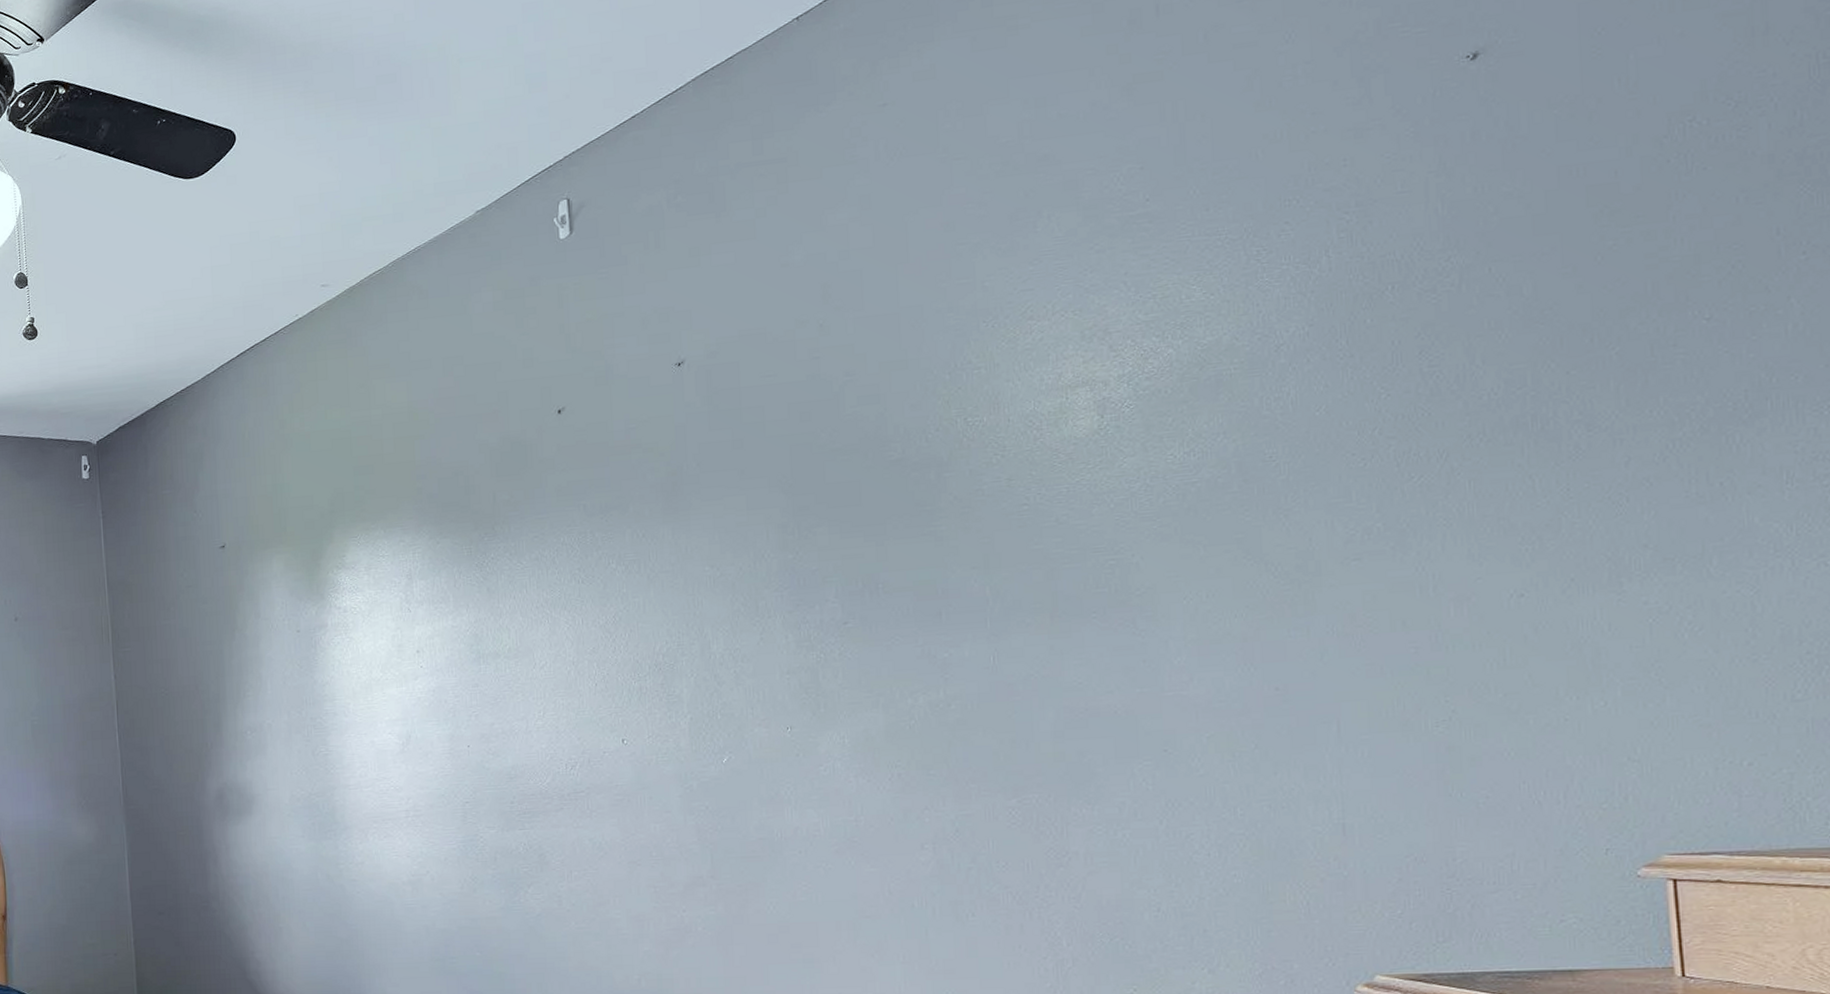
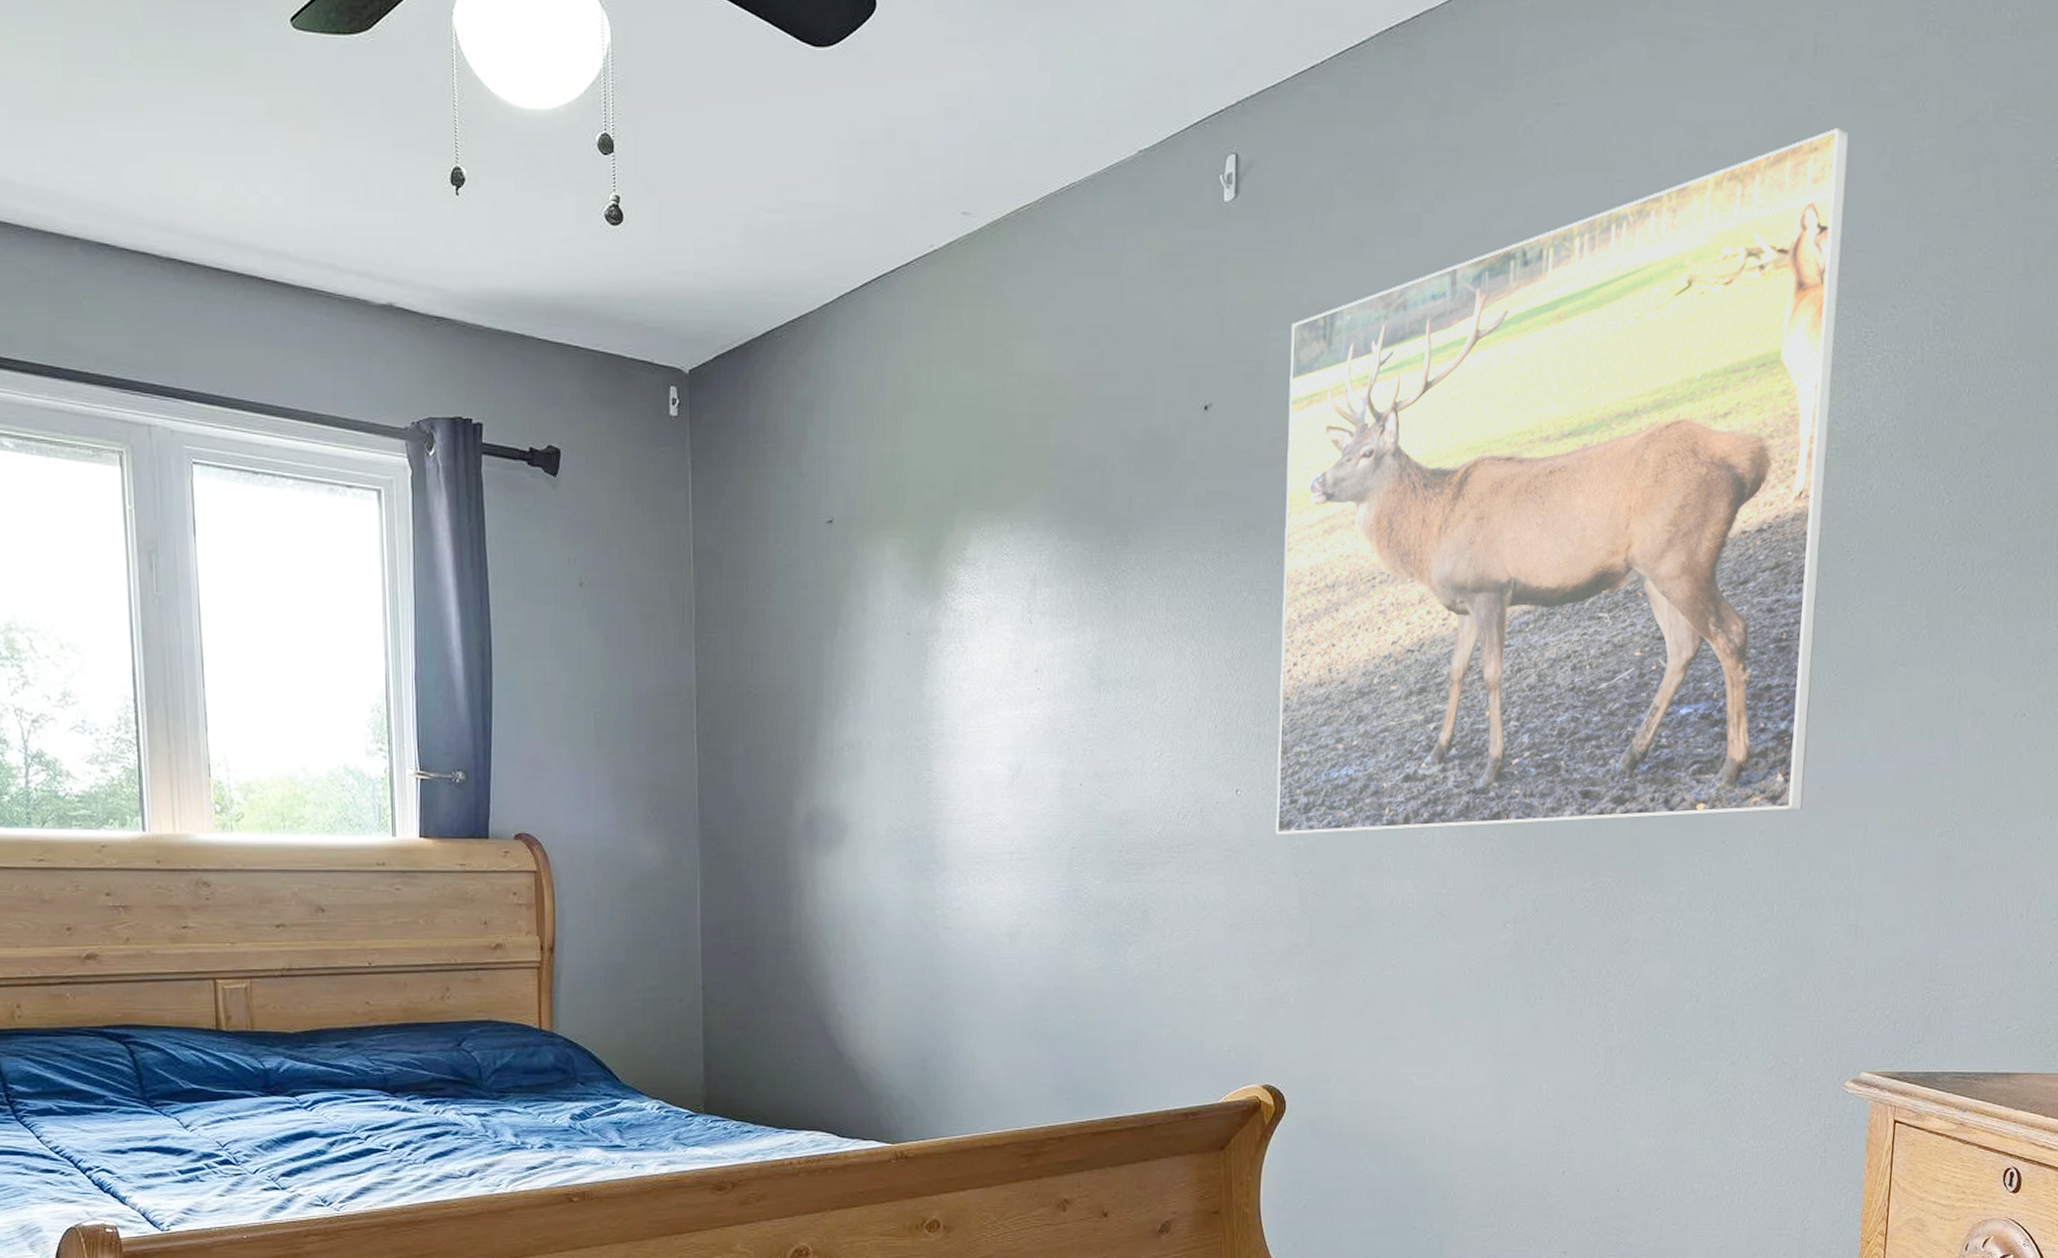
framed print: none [635,72,1256,778] -> present [1275,127,1850,836]

